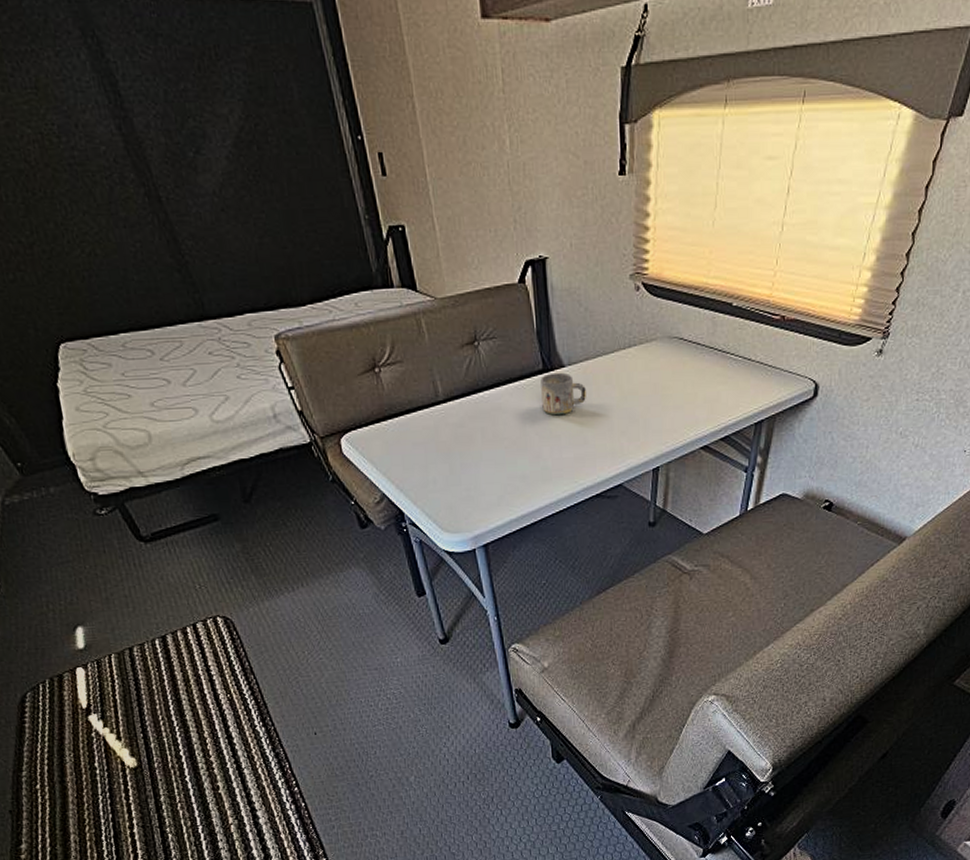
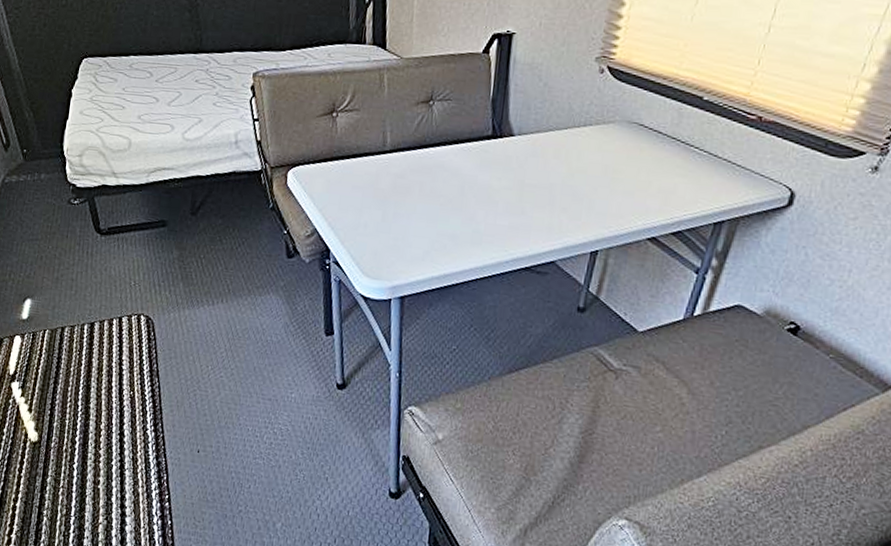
mug: present [540,372,586,416] -> none [484,140,532,182]

